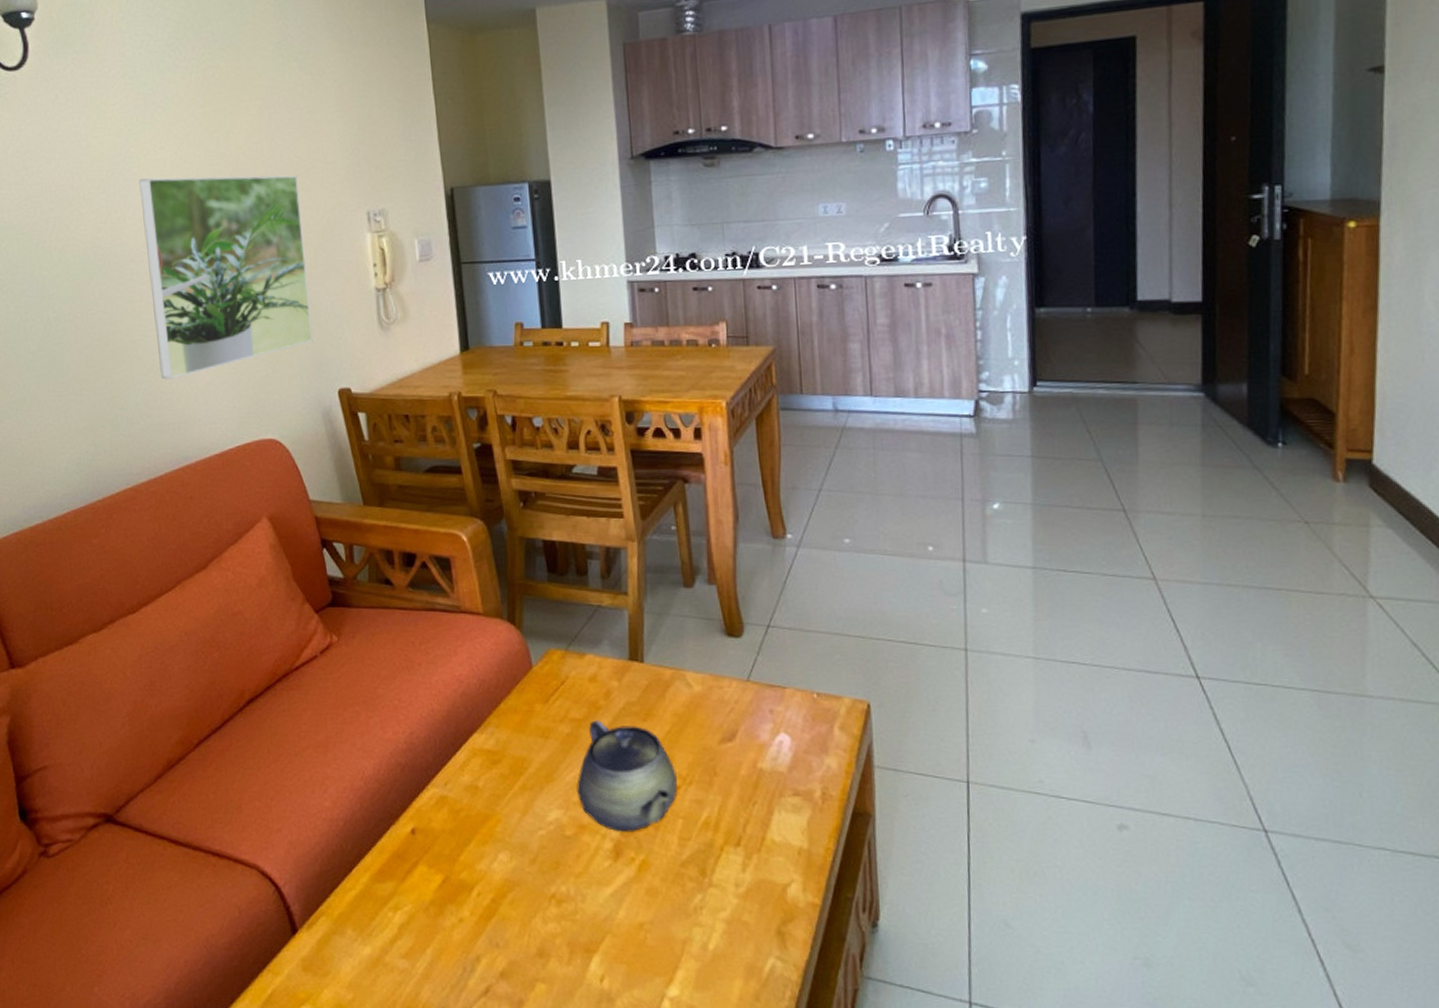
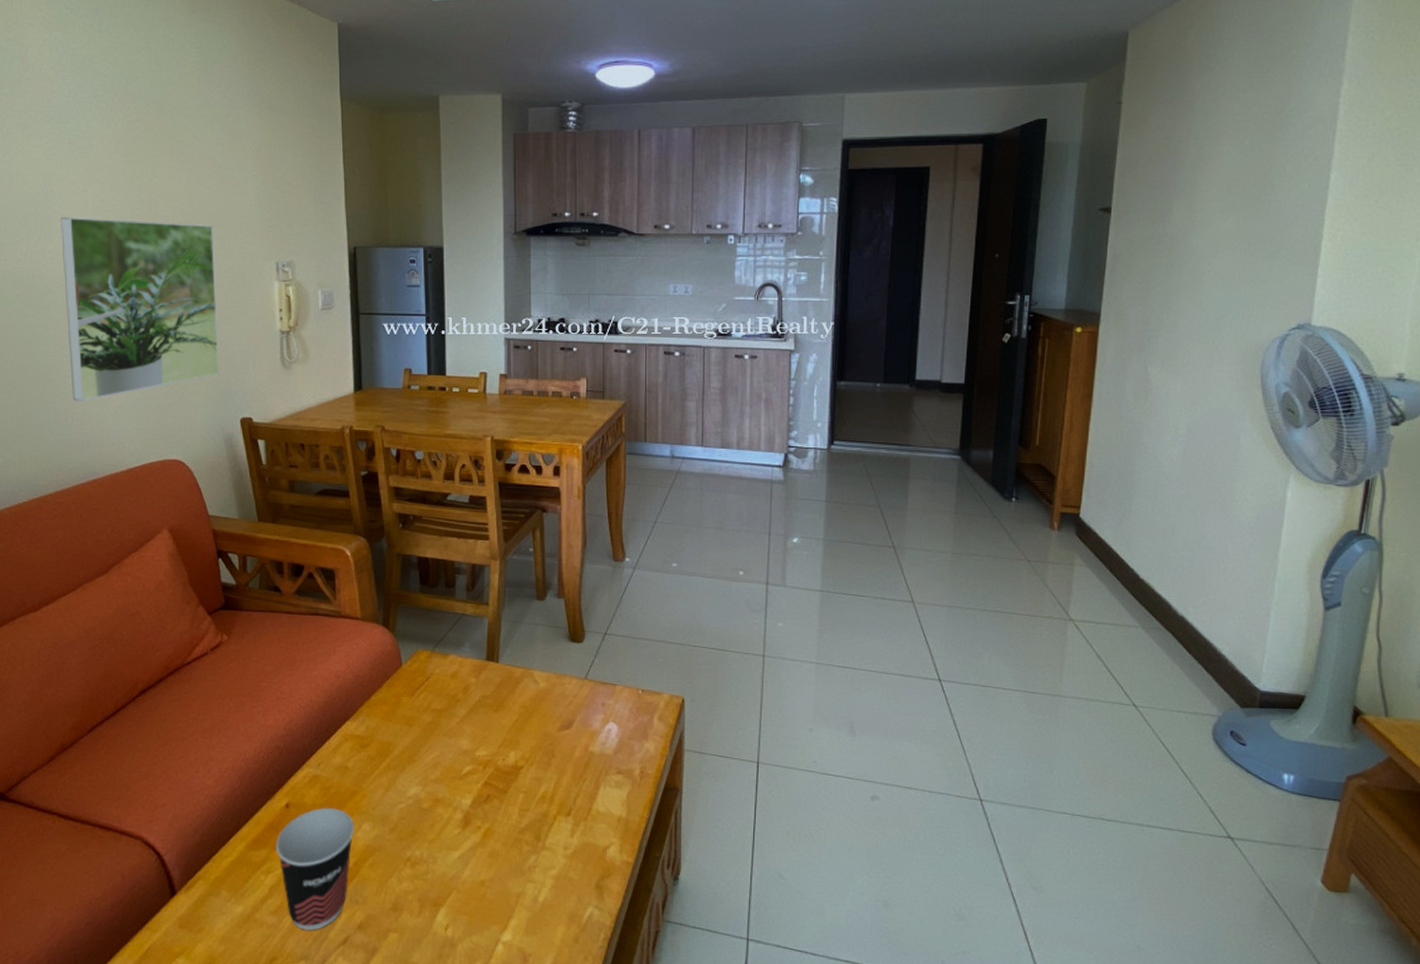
cup: none [402,835,490,979] -> present [275,808,355,931]
teapot: present [577,720,677,832] -> none [435,711,521,805]

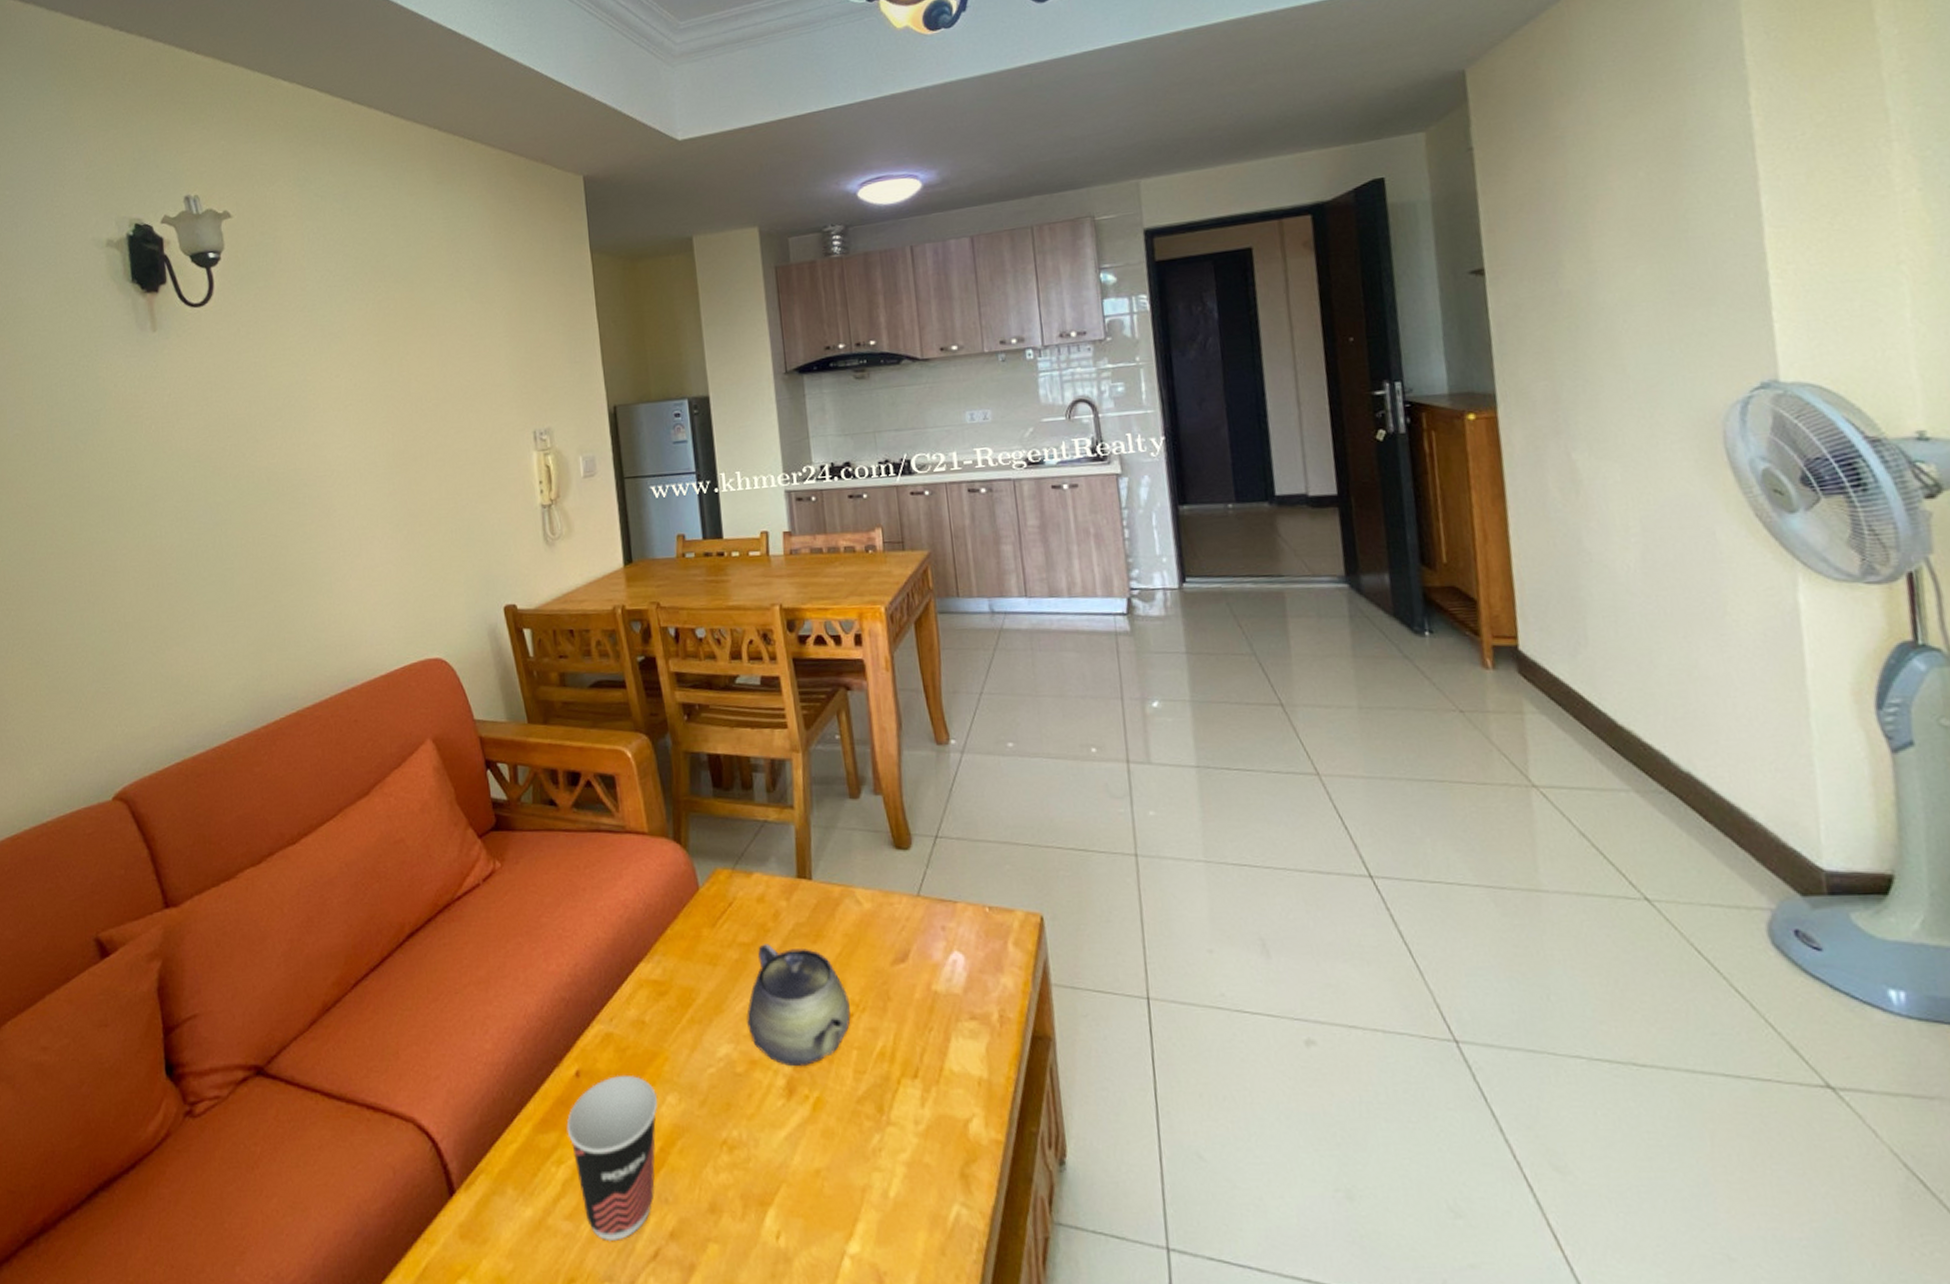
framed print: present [60,217,220,402] -> none [314,398,480,602]
teapot: none [435,711,521,805] -> present [746,944,851,1067]

